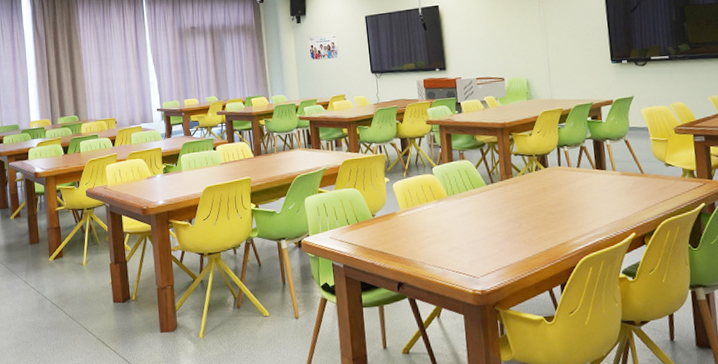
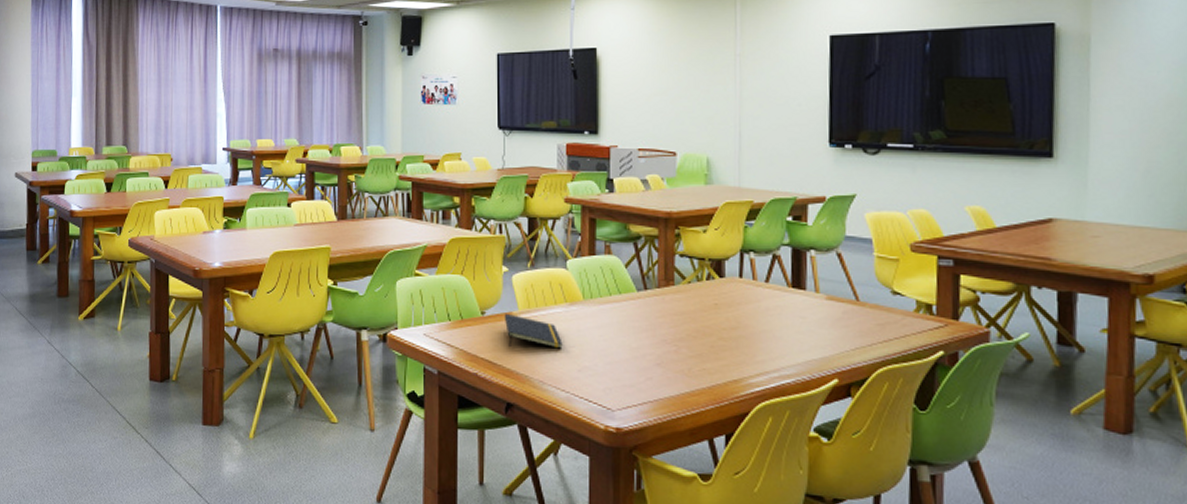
notepad: none [389,213,436,239] -> present [504,313,563,349]

